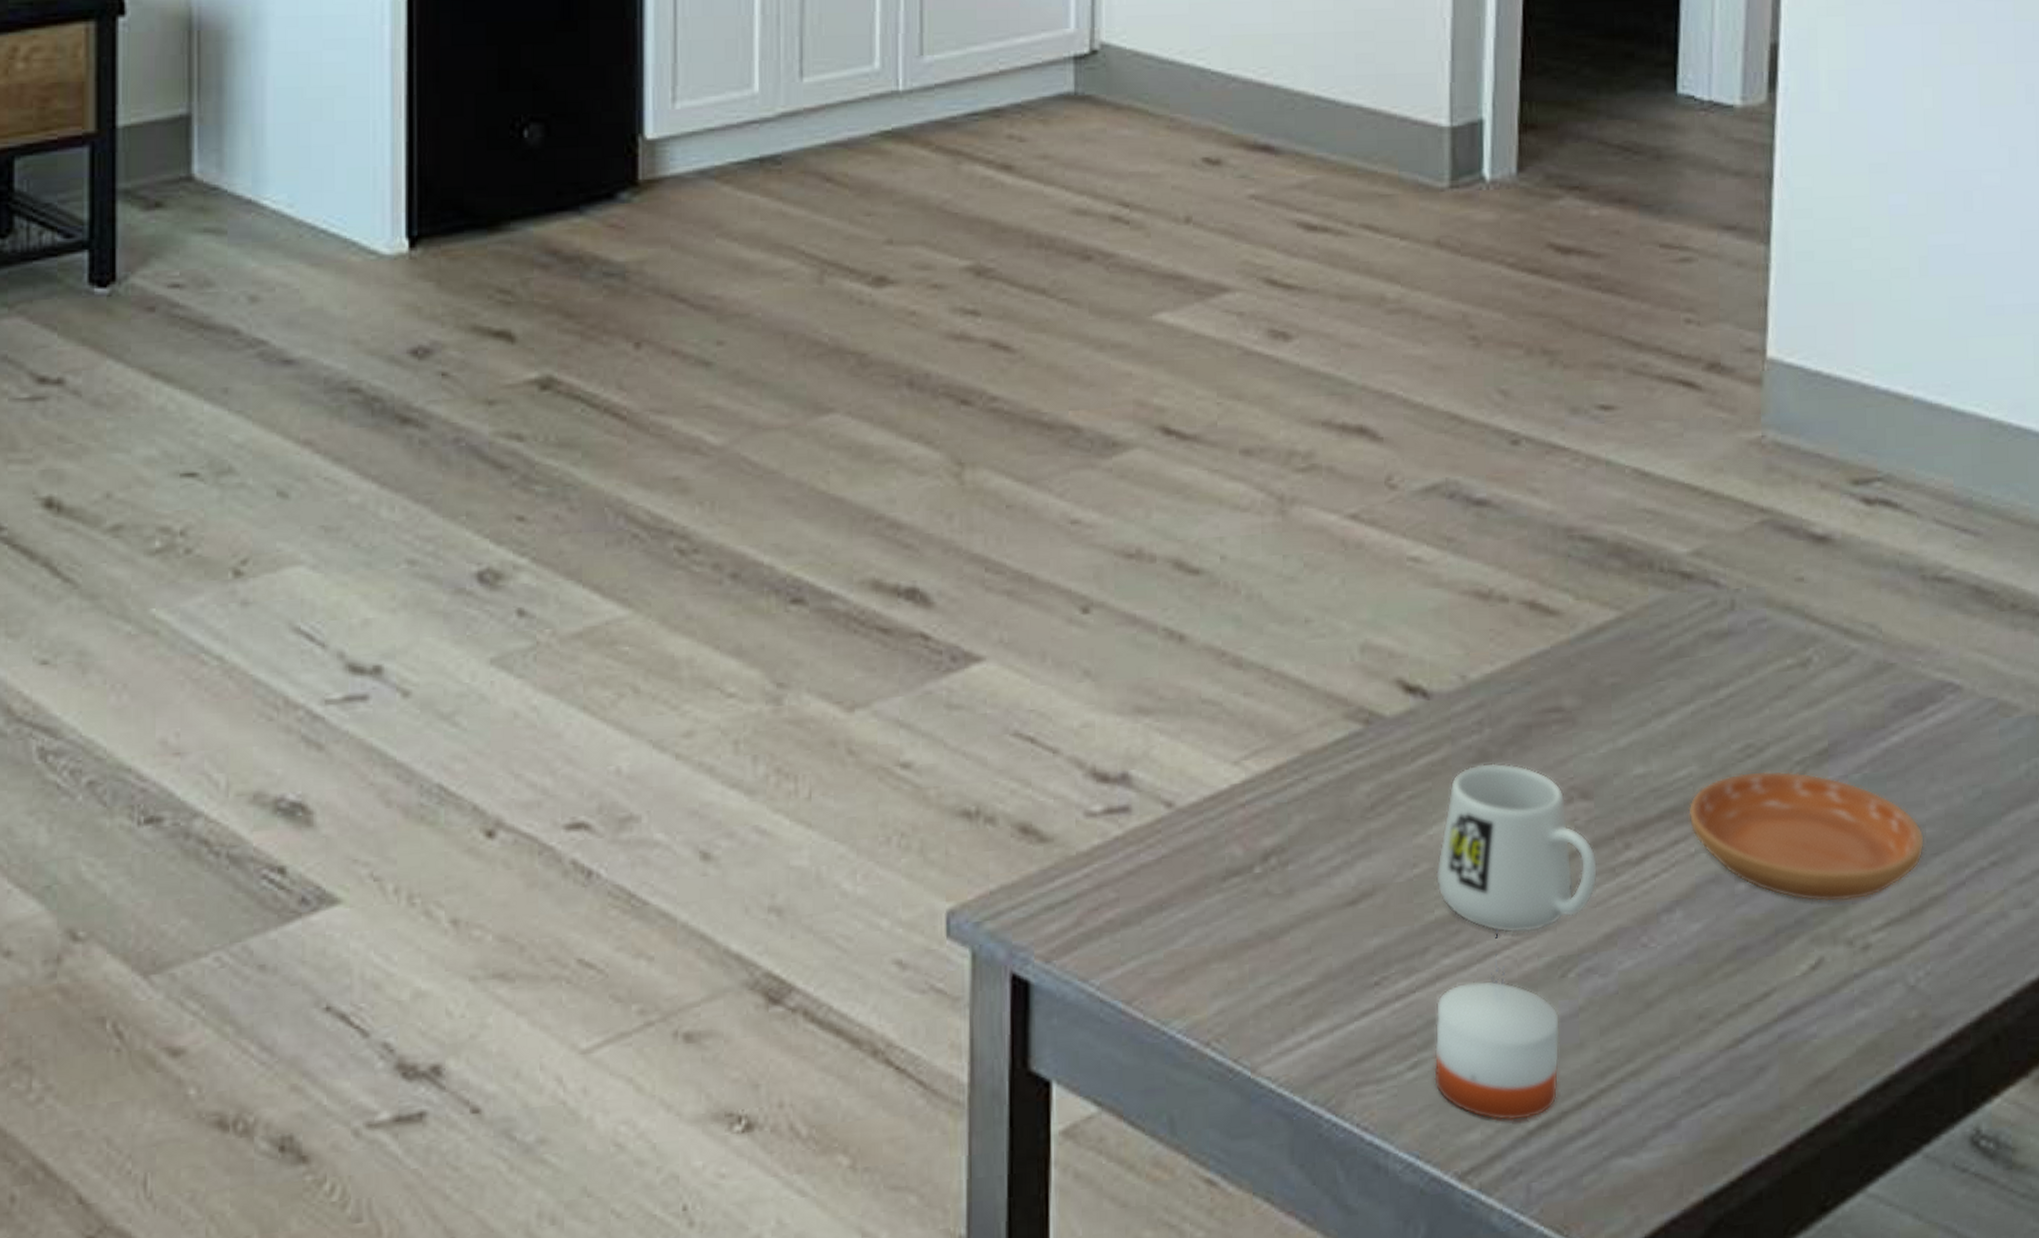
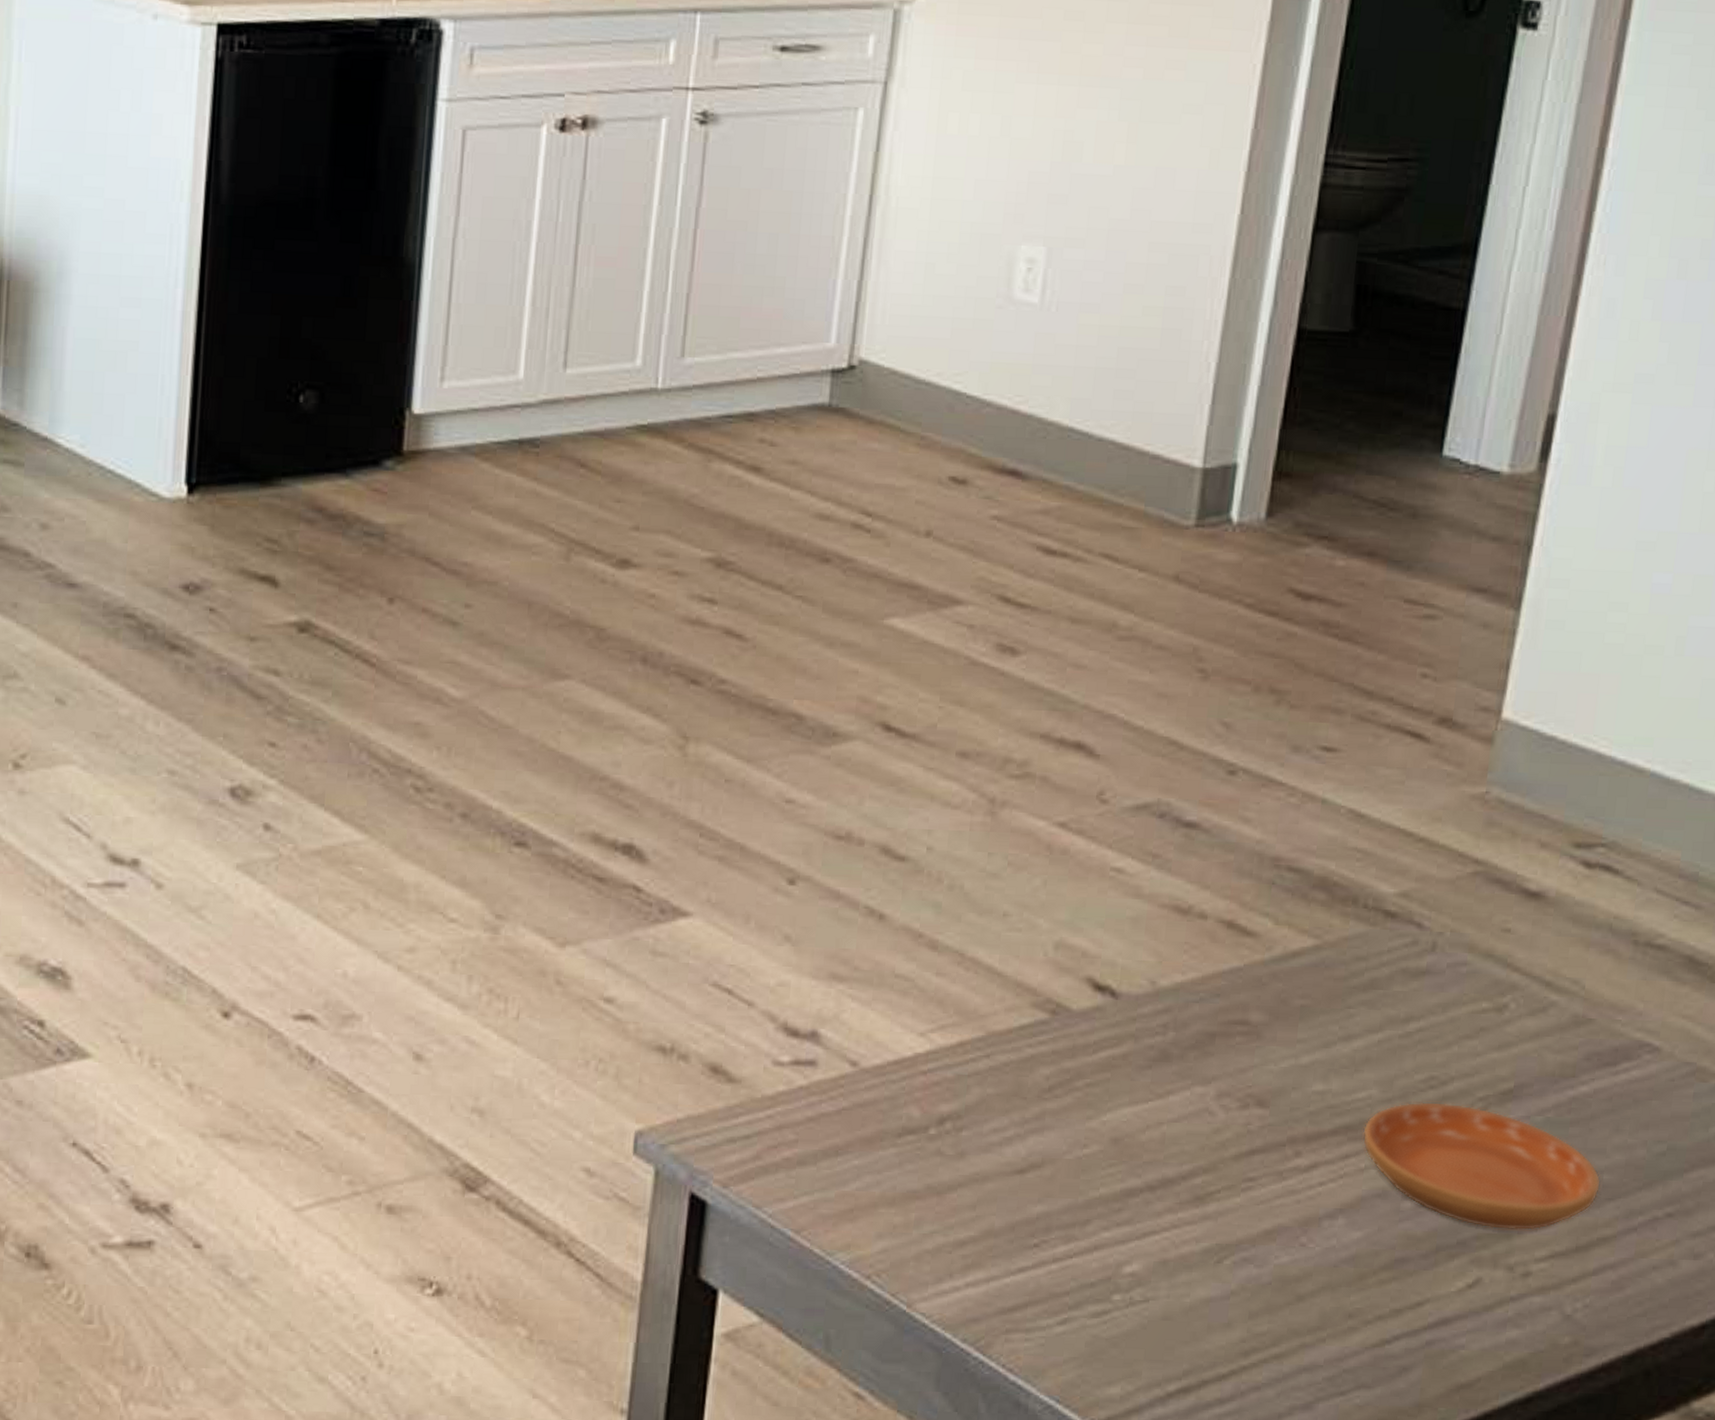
candle: present [1434,966,1561,1121] -> none [1081,1245,1211,1382]
mug: present [1436,762,1598,934] -> none [1104,1063,1266,1219]

